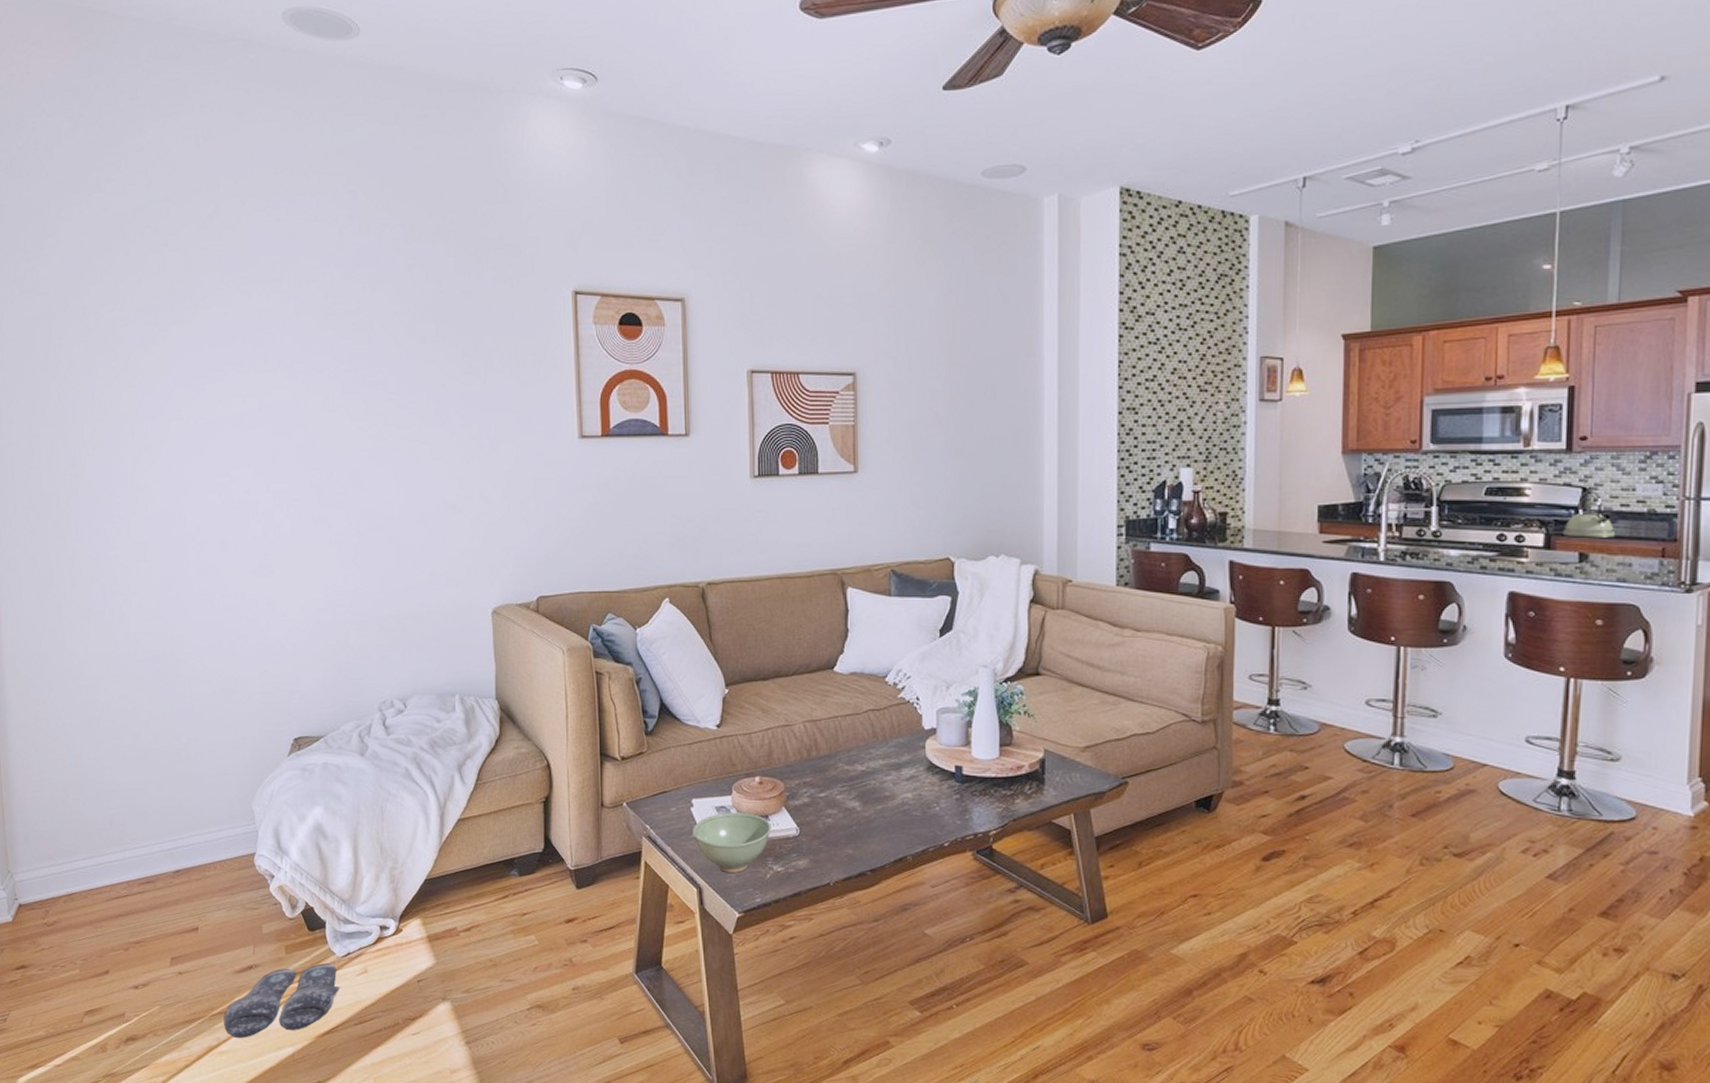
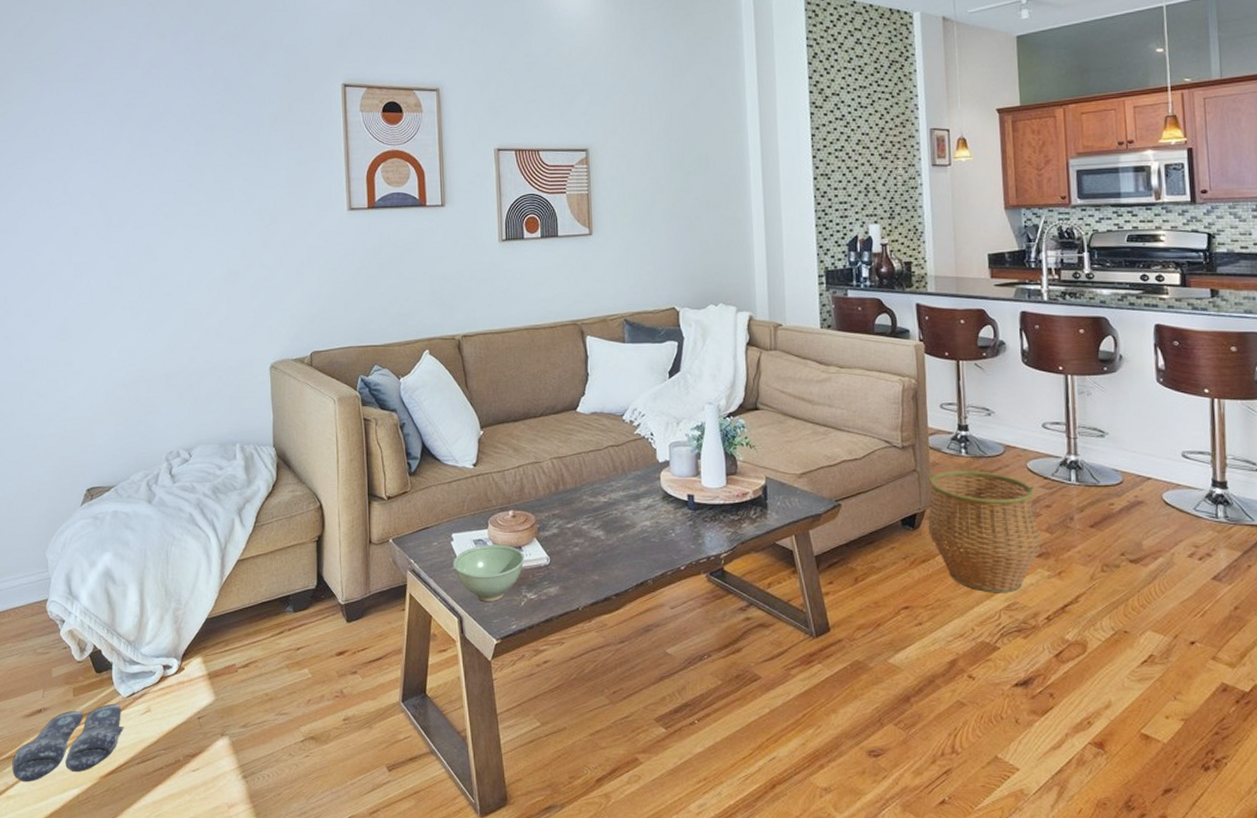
basket: none [1225,750,1354,884] -> present [928,471,1041,593]
kettle: present [1561,491,1616,538] -> none [1194,236,1240,276]

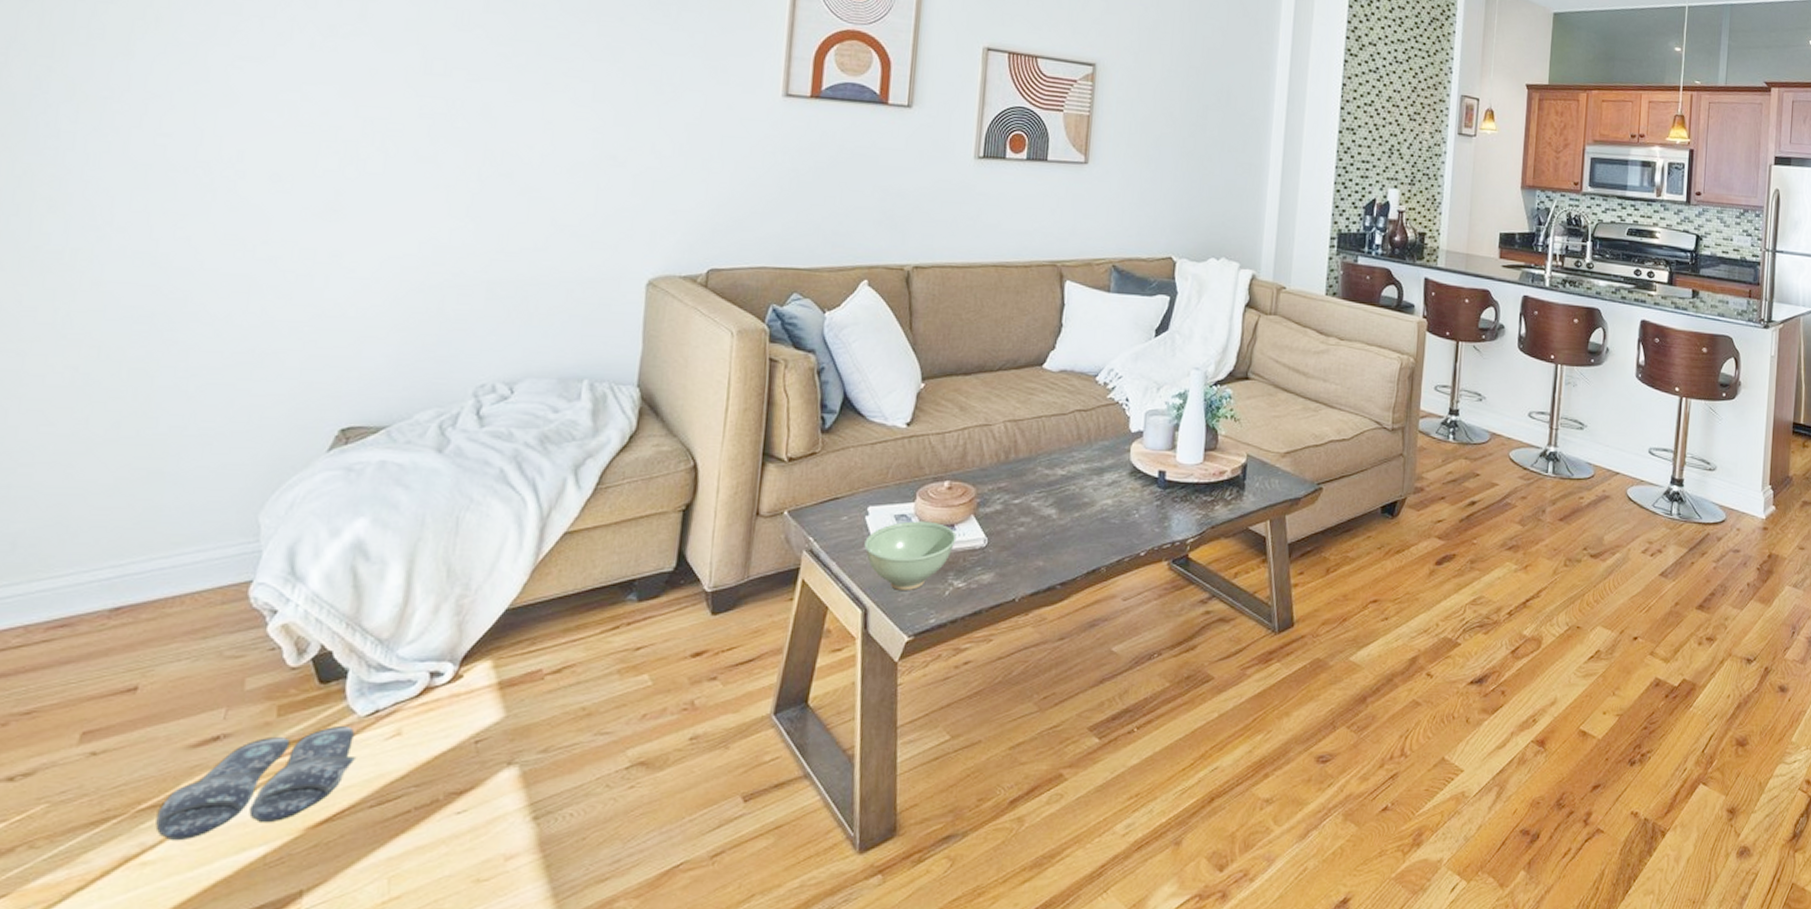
basket: present [928,471,1041,593] -> none [1406,457,1515,587]

